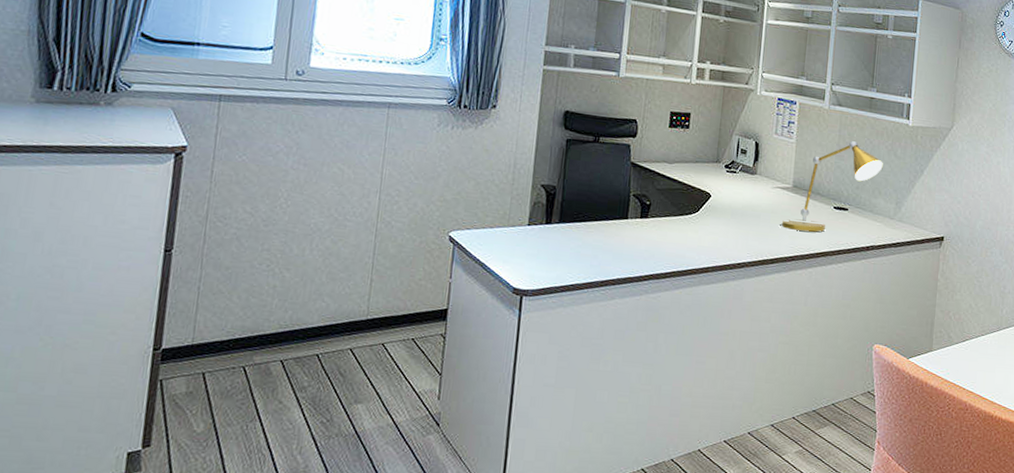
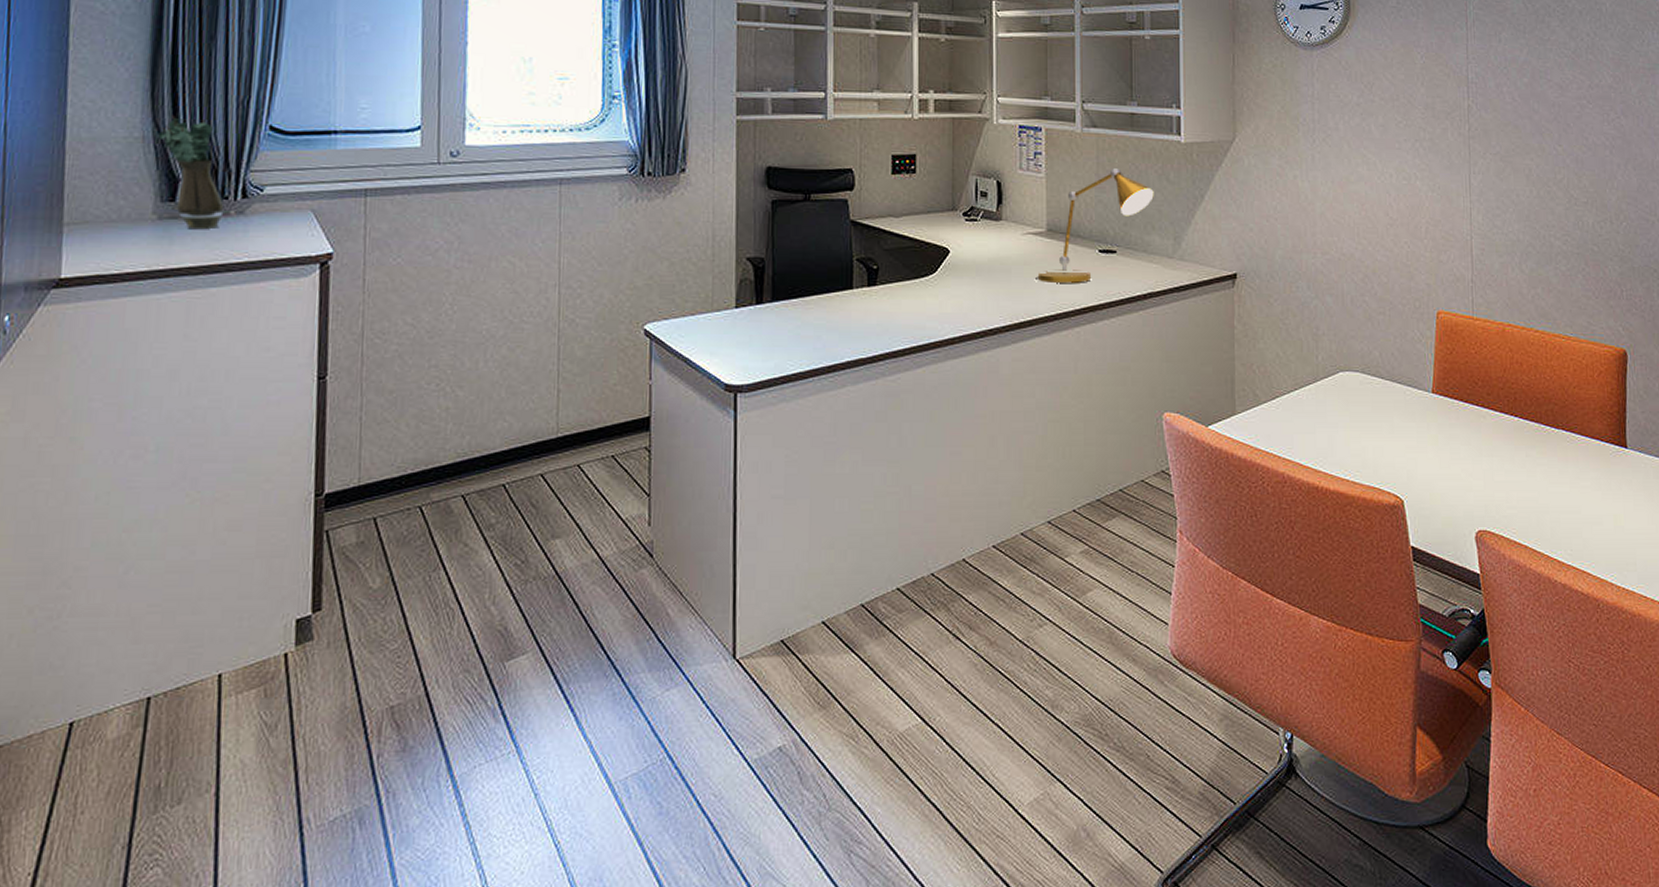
vase: none [41,15,96,115] -> present [157,115,225,229]

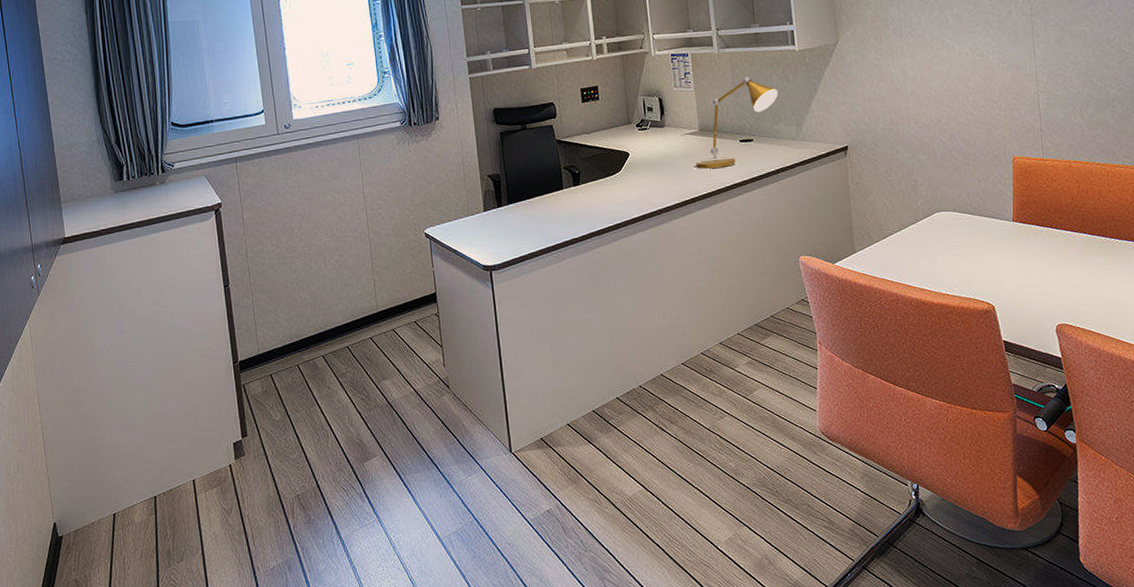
vase: present [157,115,225,229] -> none [106,123,153,196]

